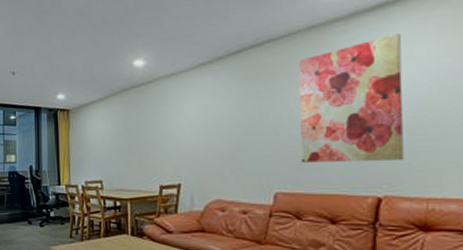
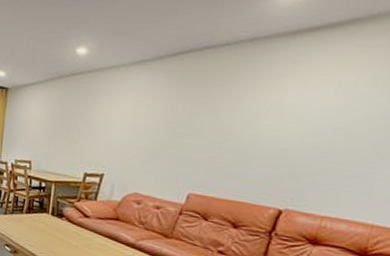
wall art: present [299,32,404,163] -> none [217,57,335,179]

